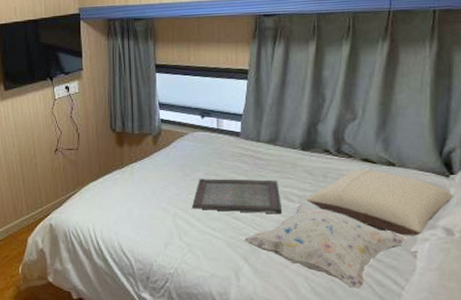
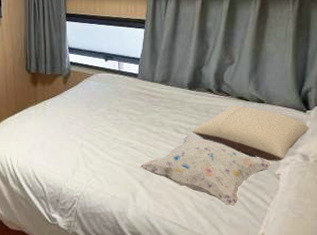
serving tray: present [192,179,283,215] -> none [96,114,173,144]

